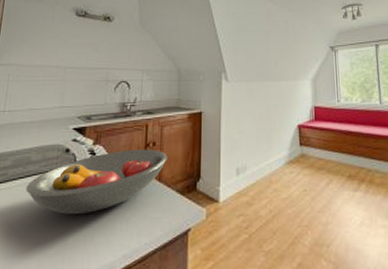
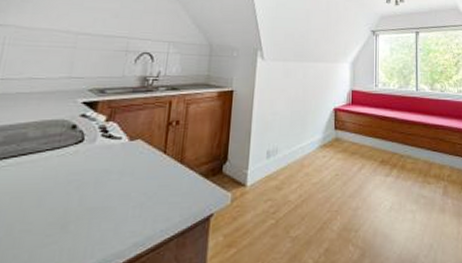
fruit bowl: present [25,149,167,214] -> none [18,128,192,198]

